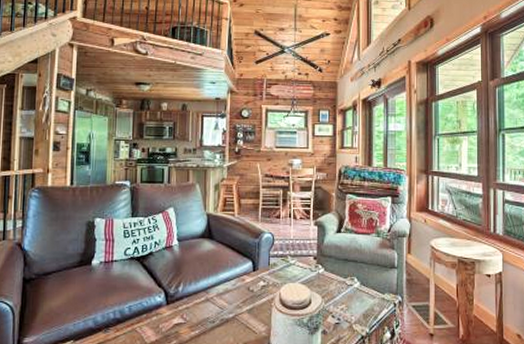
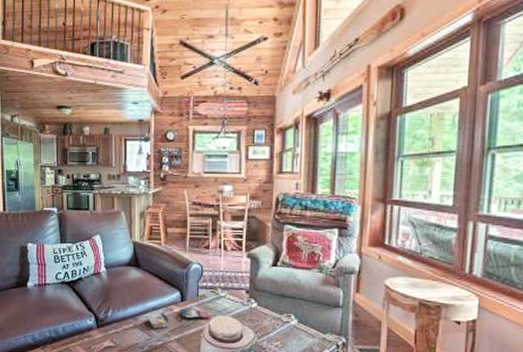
magazine: none [218,278,282,301] -> present [146,308,211,329]

